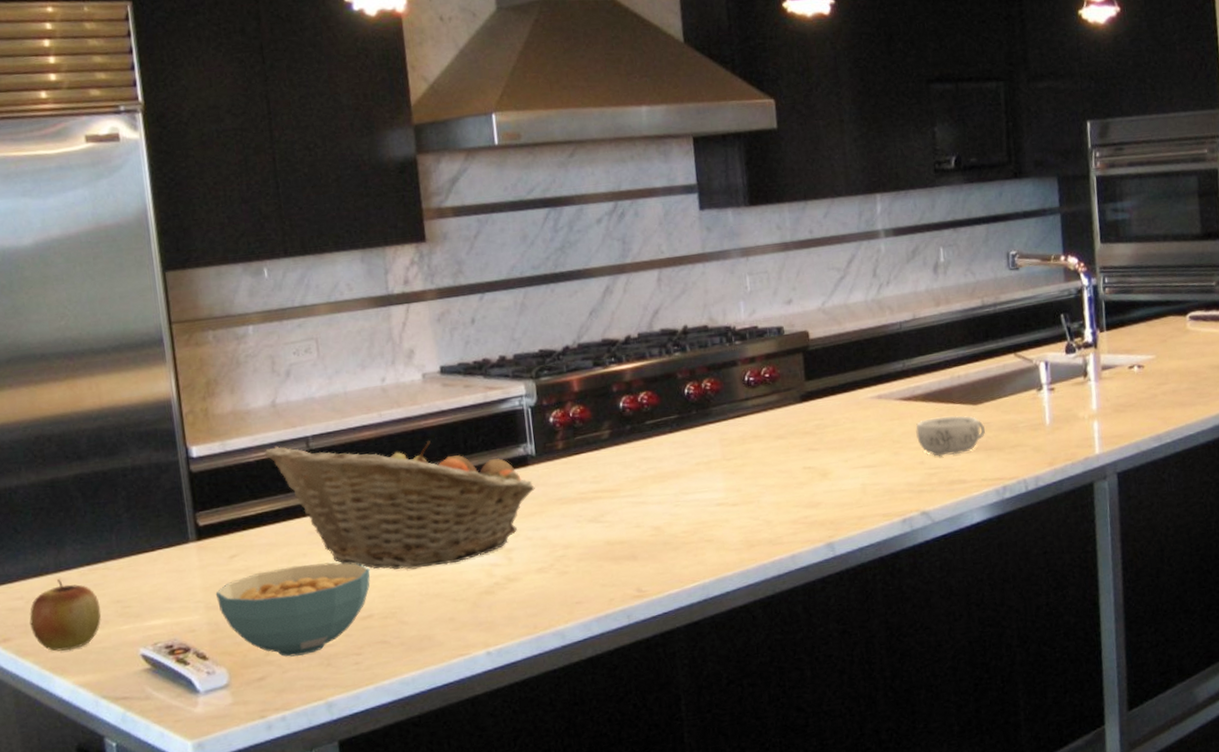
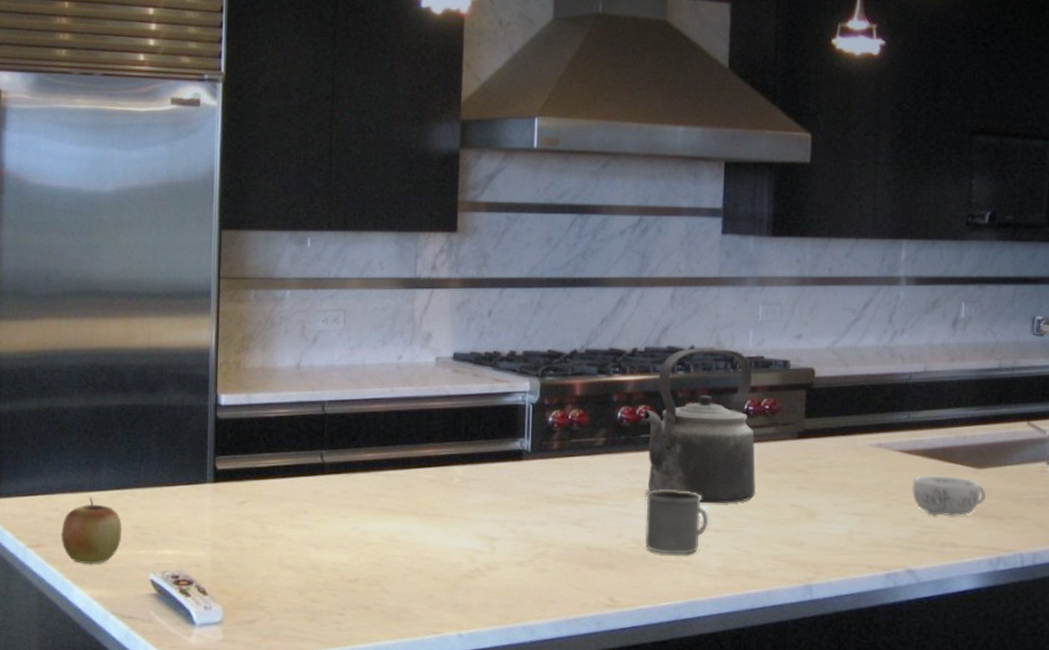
cereal bowl: present [216,562,370,657] -> none [223,520,362,607]
fruit basket: present [265,441,535,570] -> none [285,405,526,543]
kettle: none [645,323,767,481] -> present [643,348,756,504]
mug: none [658,470,726,537] -> present [644,489,709,555]

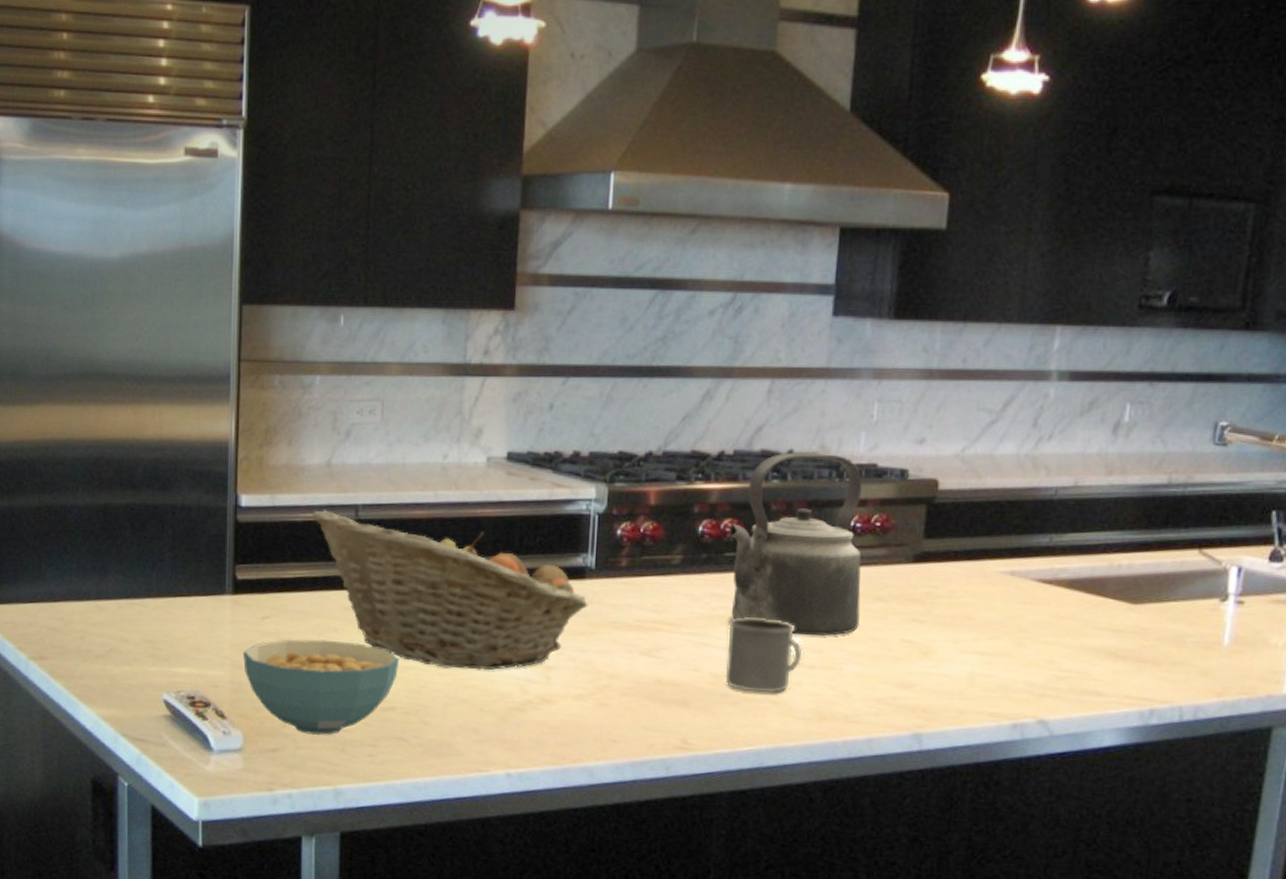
apple: present [61,497,122,565] -> none [66,606,133,681]
cereal bowl: none [223,520,362,607] -> present [243,639,400,736]
fruit basket: none [285,405,526,543] -> present [313,509,588,671]
decorative bowl: present [912,475,985,517] -> none [1050,610,1141,660]

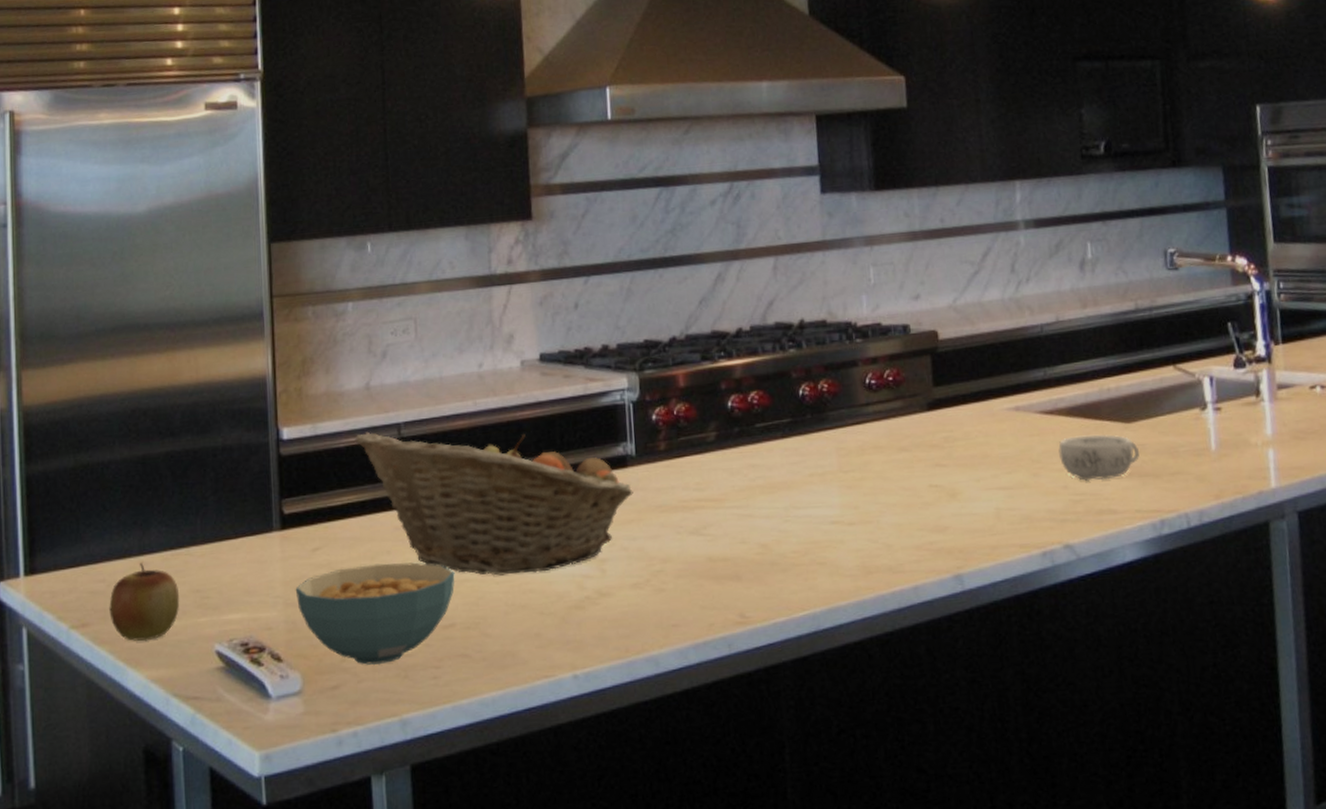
apple: none [66,606,133,681] -> present [109,562,180,642]
mug: present [725,617,803,693] -> none [767,481,842,557]
kettle: present [729,452,863,636] -> none [756,318,889,495]
decorative bowl: none [1050,610,1141,660] -> present [1058,434,1139,481]

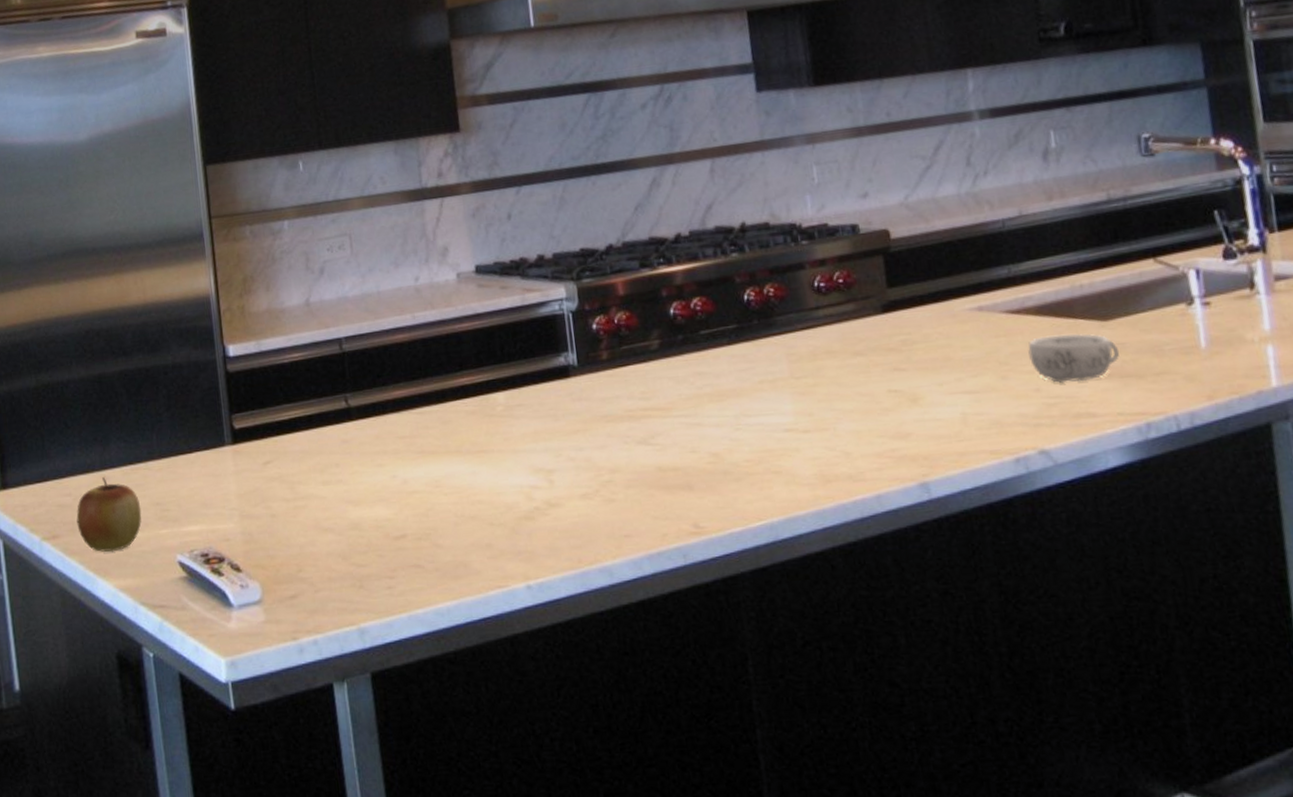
cereal bowl: present [296,562,455,665] -> none [250,474,404,575]
fruit basket: present [356,431,633,576] -> none [299,346,578,488]

